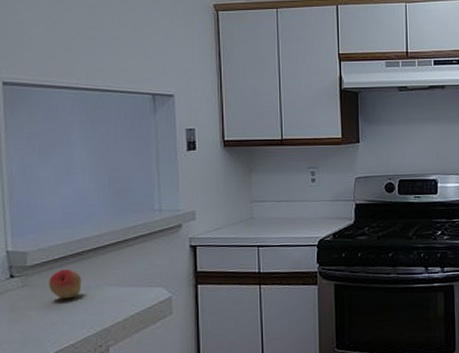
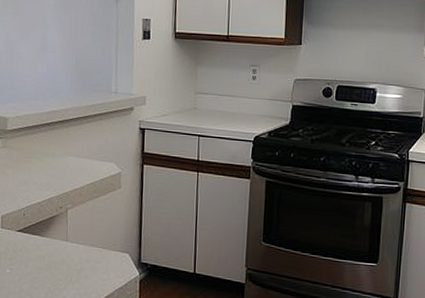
fruit: present [49,269,82,299] -> none [23,136,49,163]

